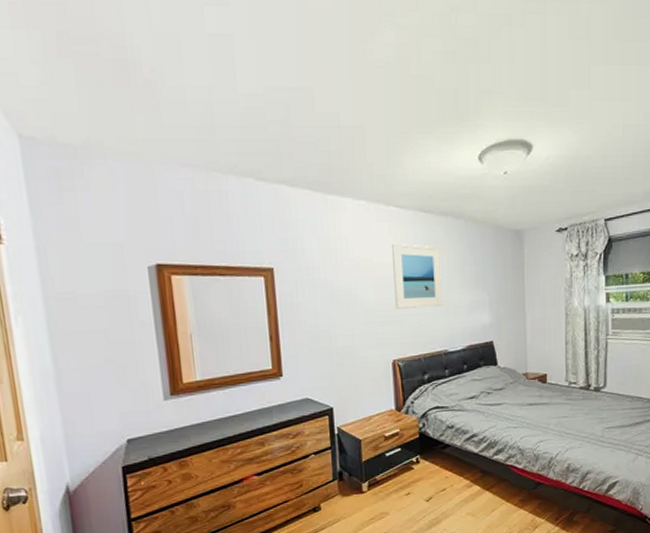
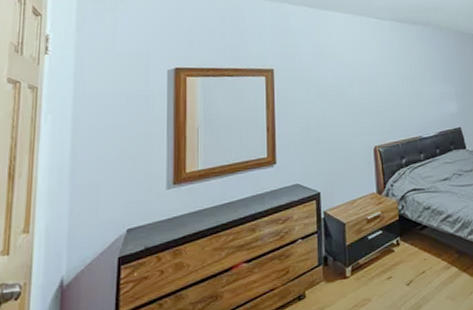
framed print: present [392,243,443,309] -> none [373,46,417,101]

